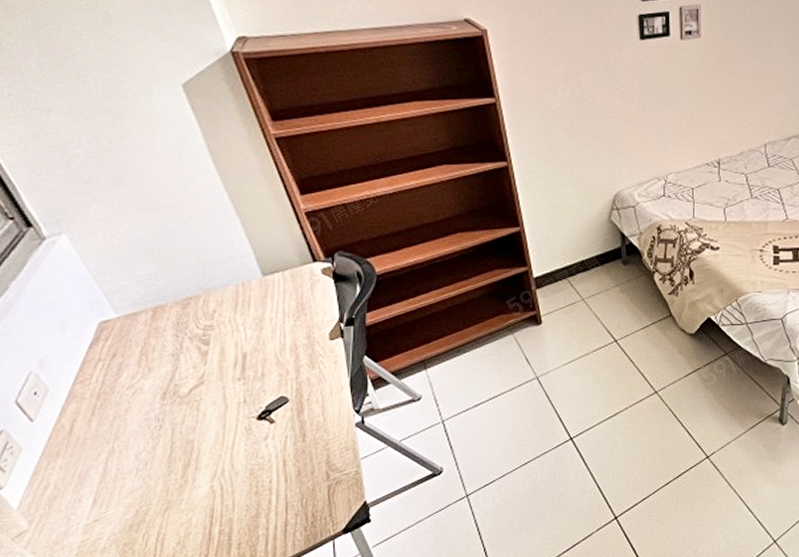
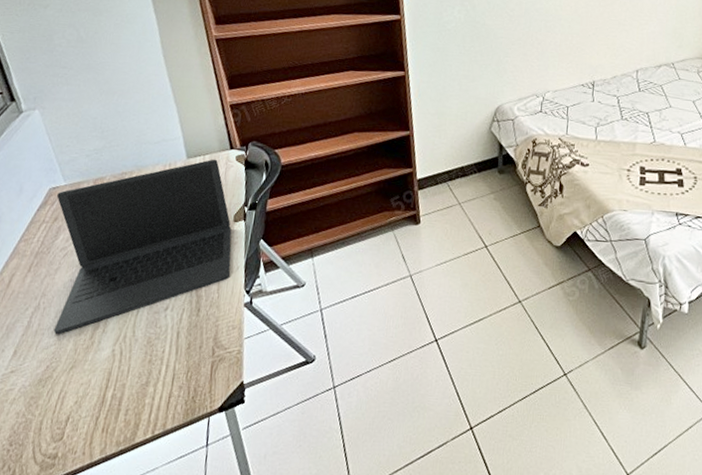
laptop: none [110,274,335,478] -> present [53,159,232,335]

